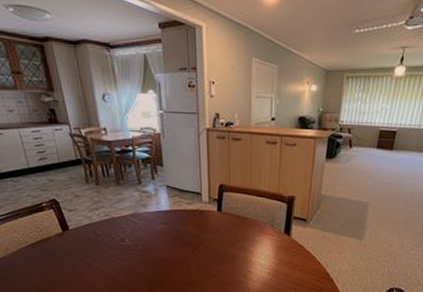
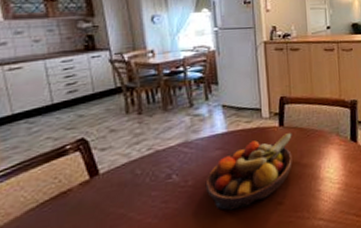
fruit bowl: none [152,217,229,275] -> present [205,132,292,211]

